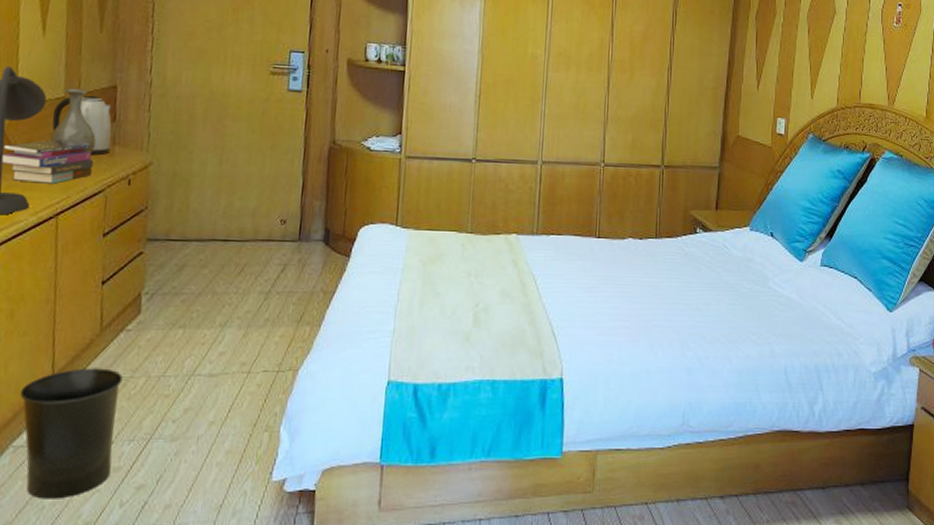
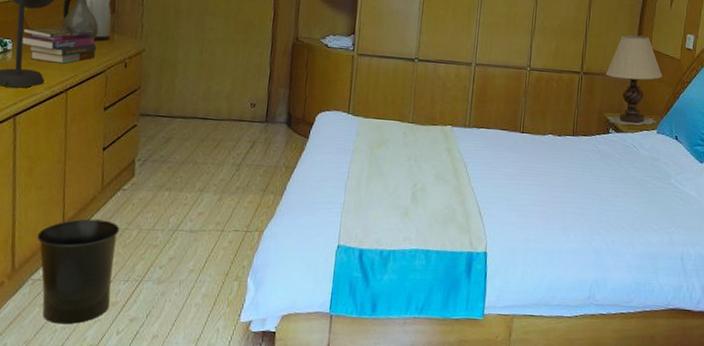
table lamp: none [689,121,753,224] -> present [605,35,662,126]

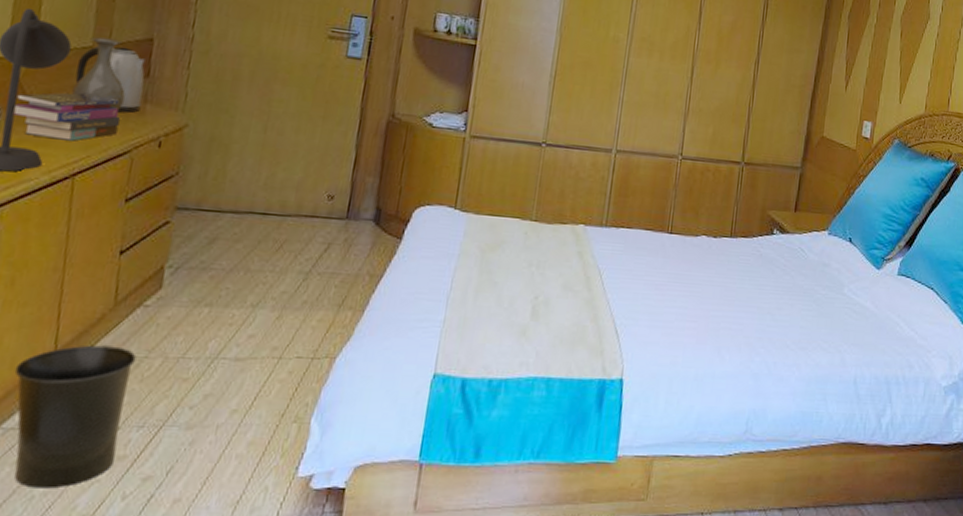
table lamp: present [605,35,662,126] -> none [770,120,835,226]

